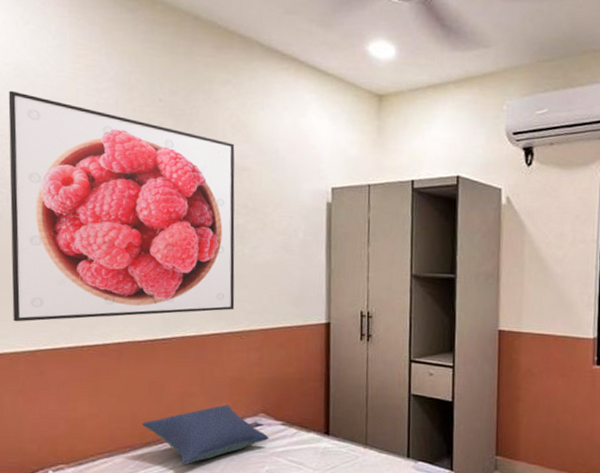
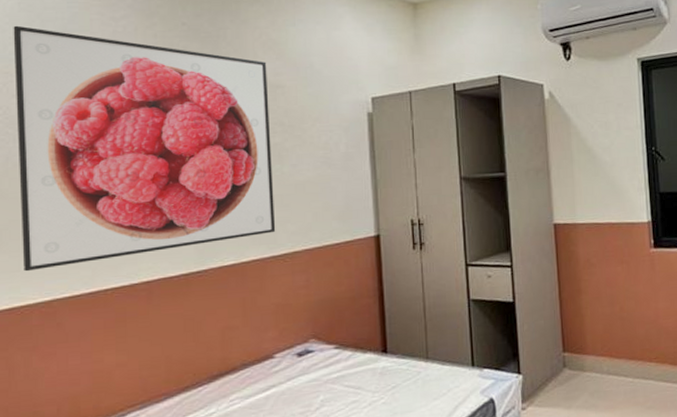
pillow: present [142,404,269,465] -> none [179,334,322,407]

